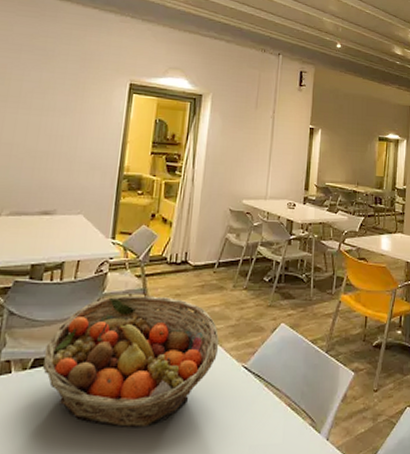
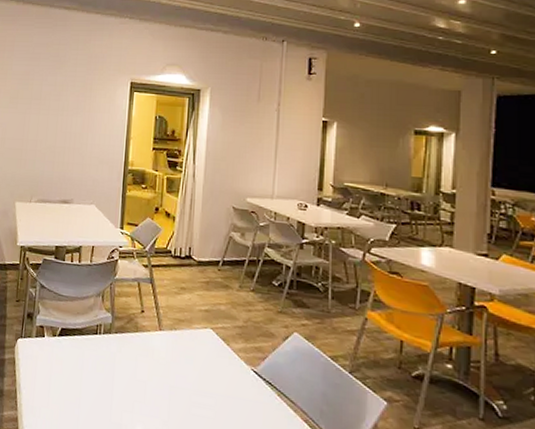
fruit basket: present [42,295,219,428] -> none [68,282,227,409]

